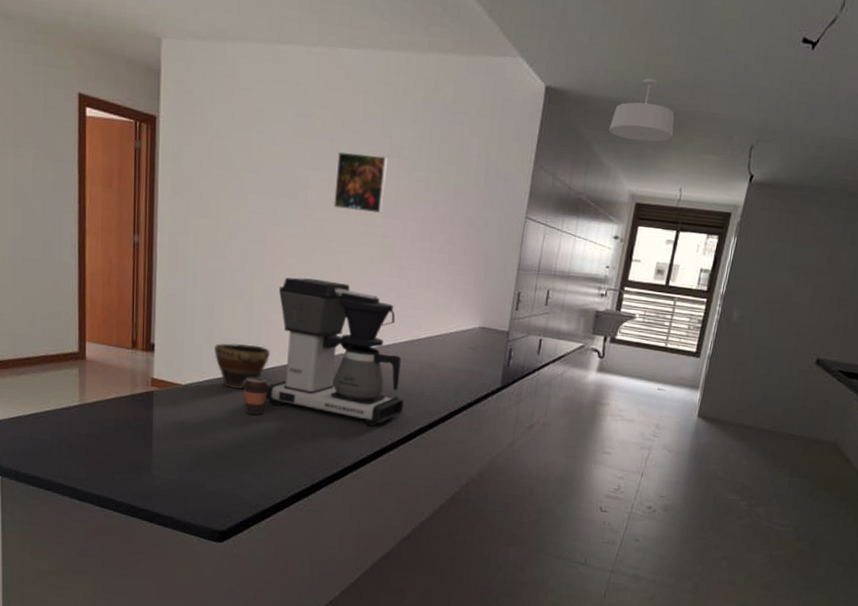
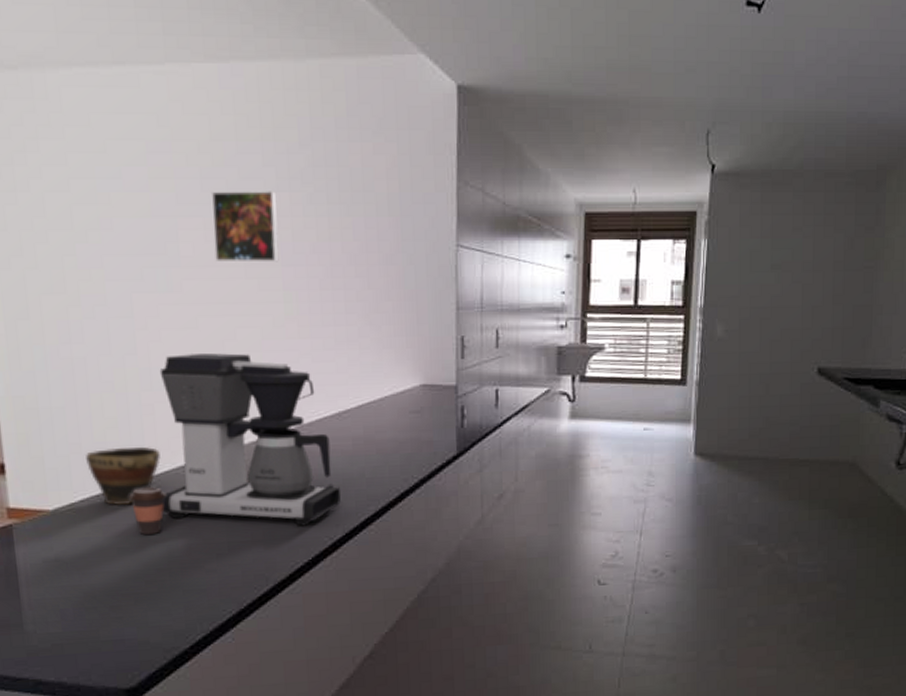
ceiling light fixture: present [608,77,674,142] -> none [540,63,617,140]

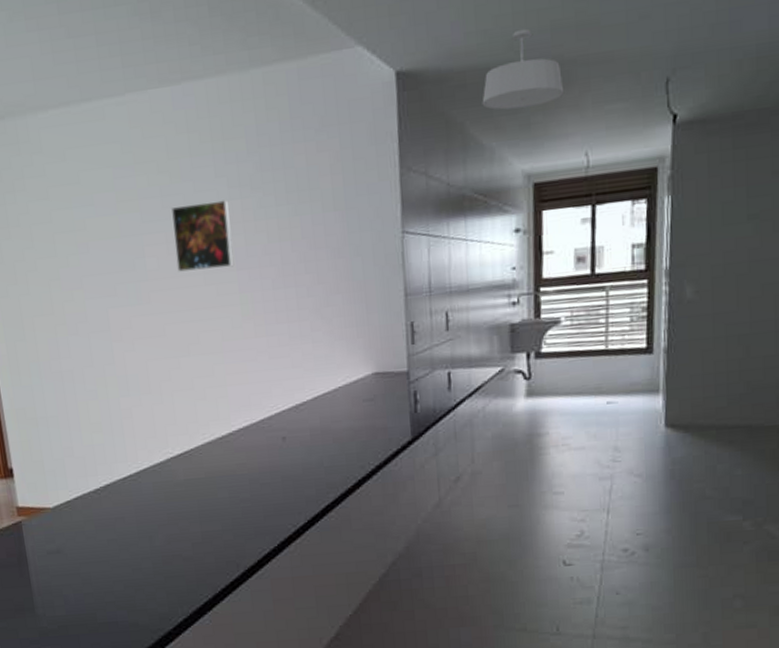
bowl: present [86,446,161,506] -> none [77,447,140,502]
coffee cup: present [129,487,167,536] -> none [115,483,147,528]
coffee maker: present [159,353,341,526] -> none [134,356,302,515]
ceiling light fixture: none [540,63,617,140] -> present [482,28,565,110]

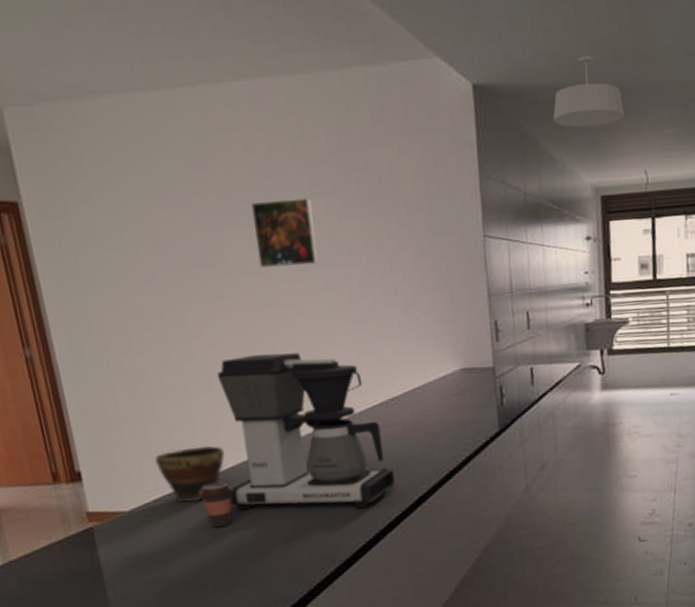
bowl: none [77,447,140,502] -> present [155,445,225,503]
coffee cup: none [115,483,147,528] -> present [199,482,234,528]
coffee maker: none [134,356,302,515] -> present [216,352,395,511]

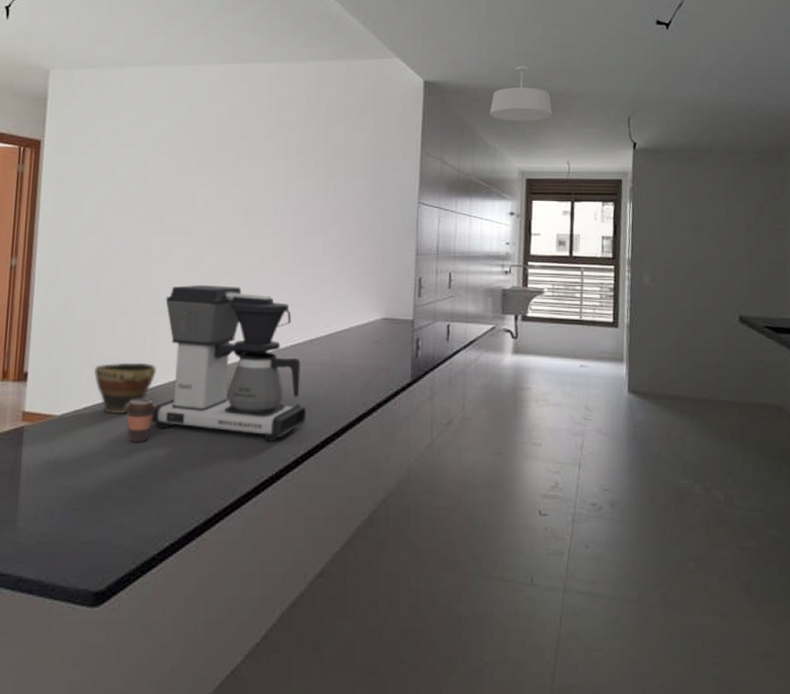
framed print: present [251,197,319,268] -> none [222,157,276,213]

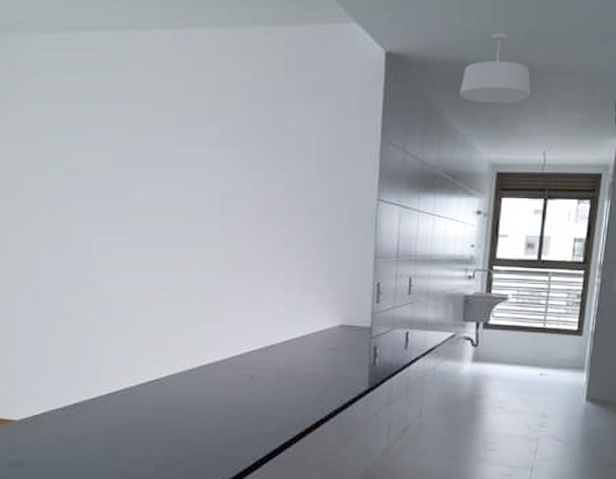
bowl: present [94,362,156,415] -> none [48,369,110,420]
coffee cup: present [125,399,157,443] -> none [83,405,114,447]
coffee maker: present [151,285,307,442] -> none [110,290,265,446]

